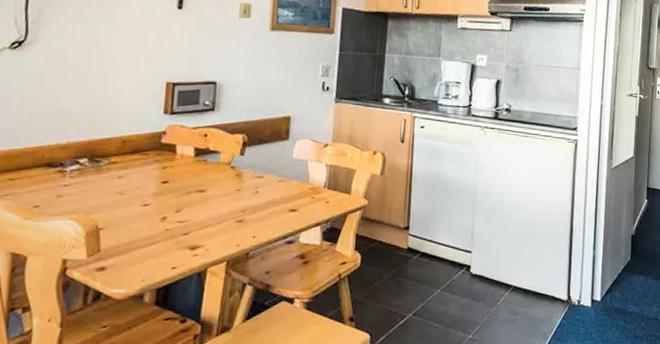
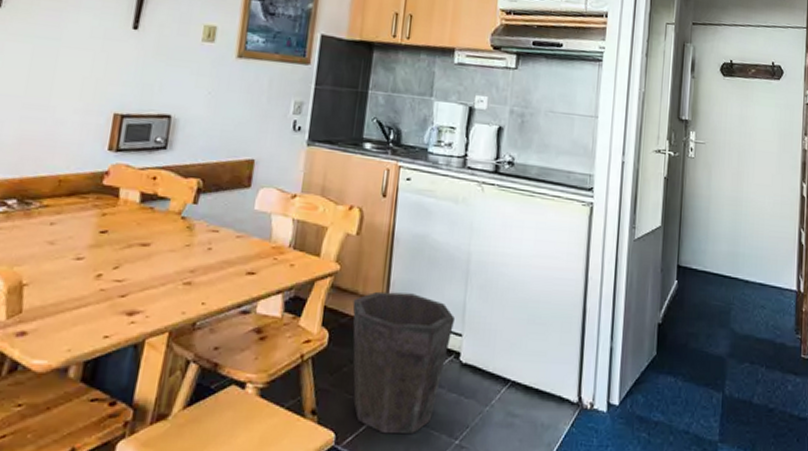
waste bin: none [380,220,466,333] -> present [352,291,456,434]

